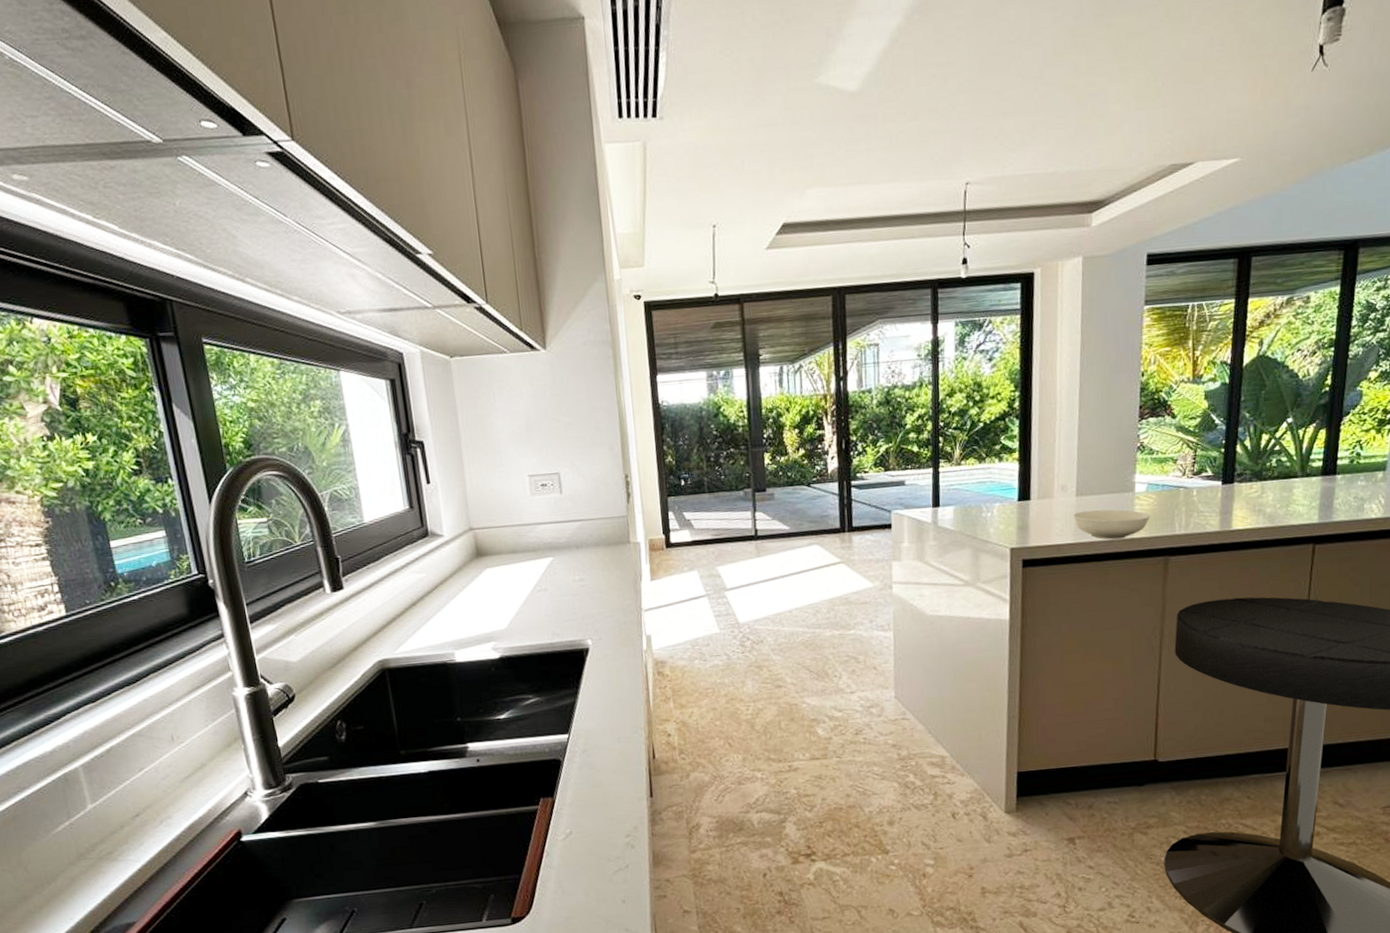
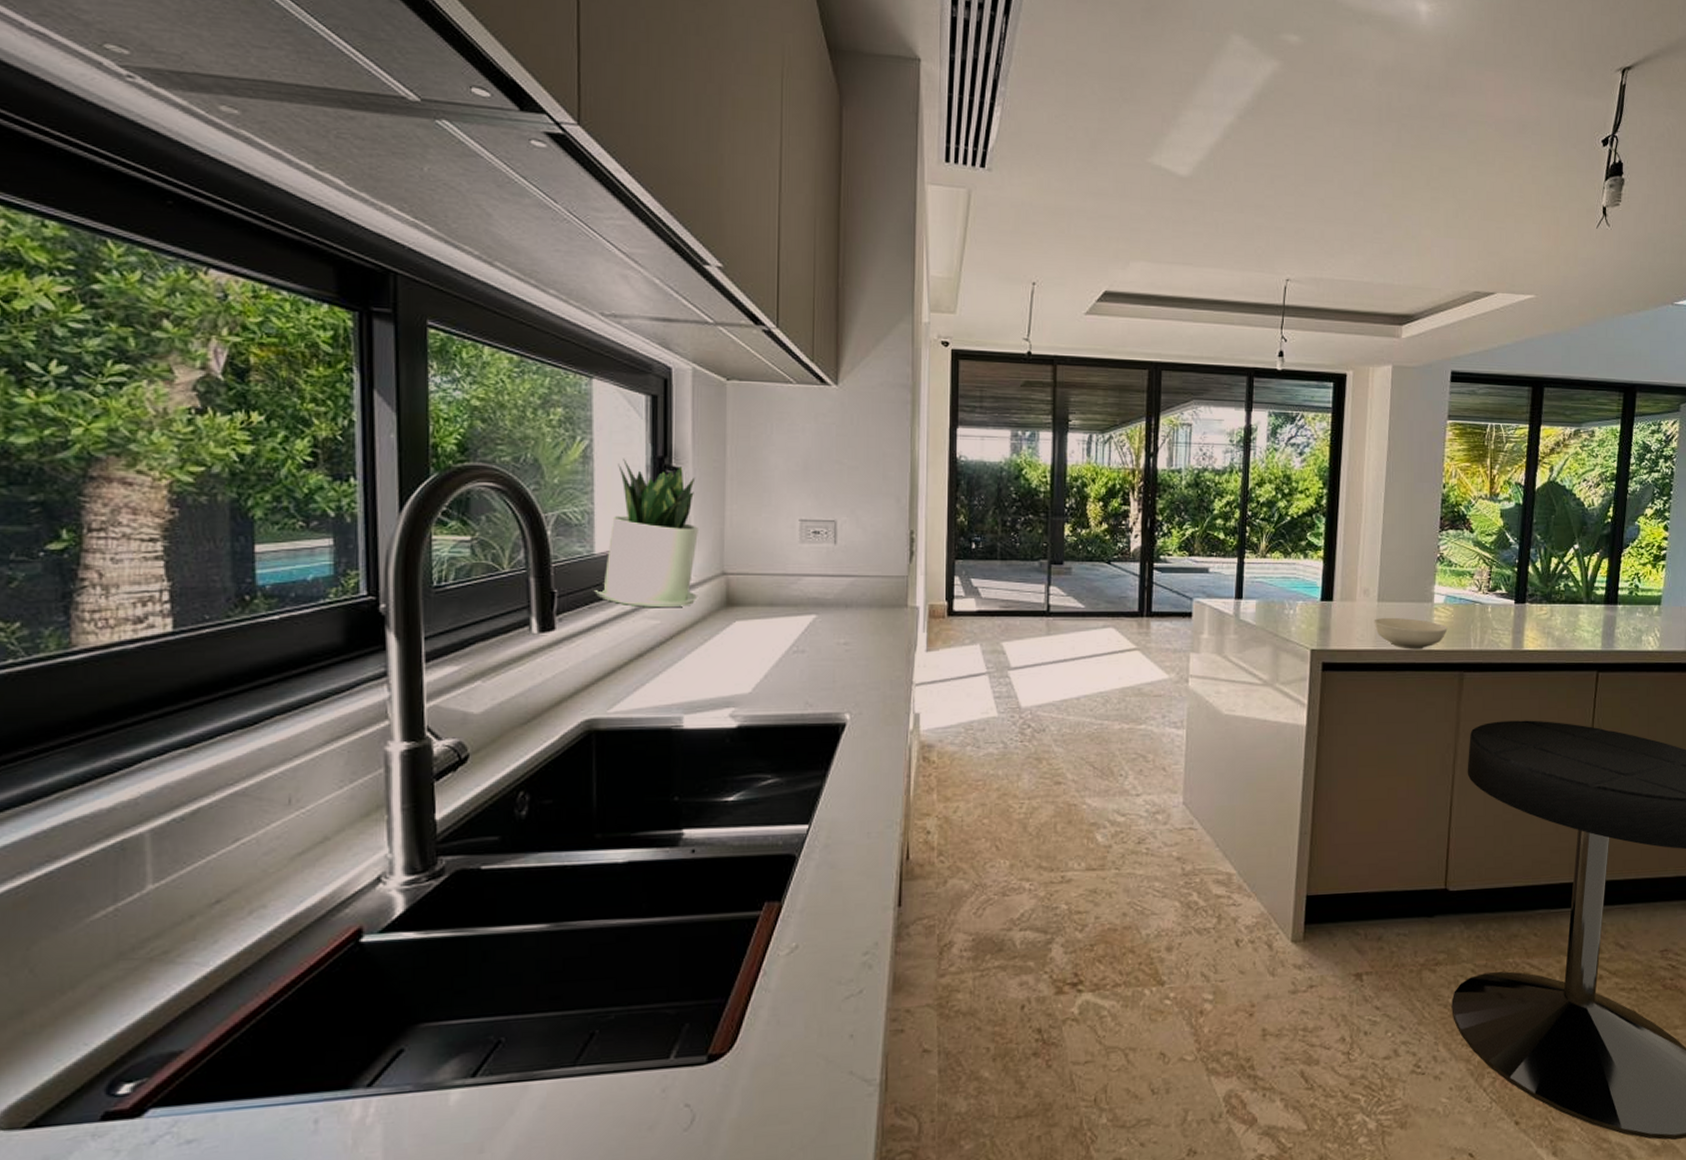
planter: none [368,437,453,564] -> present [593,458,700,608]

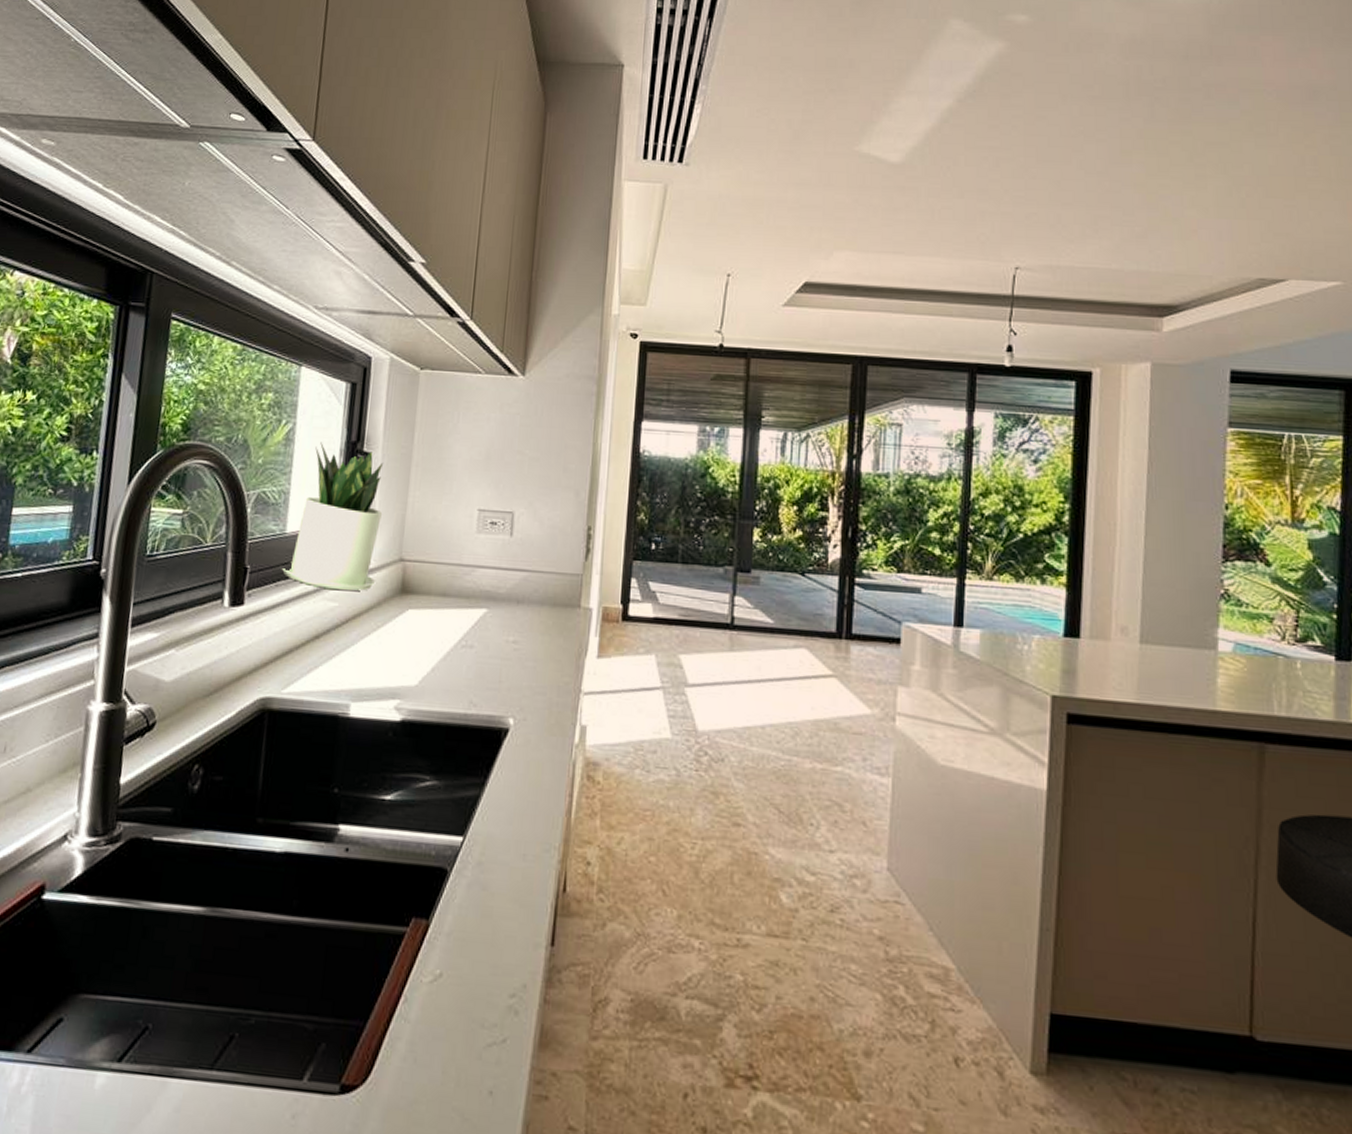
bowl: present [1374,617,1448,650] -> none [1135,663,1239,709]

